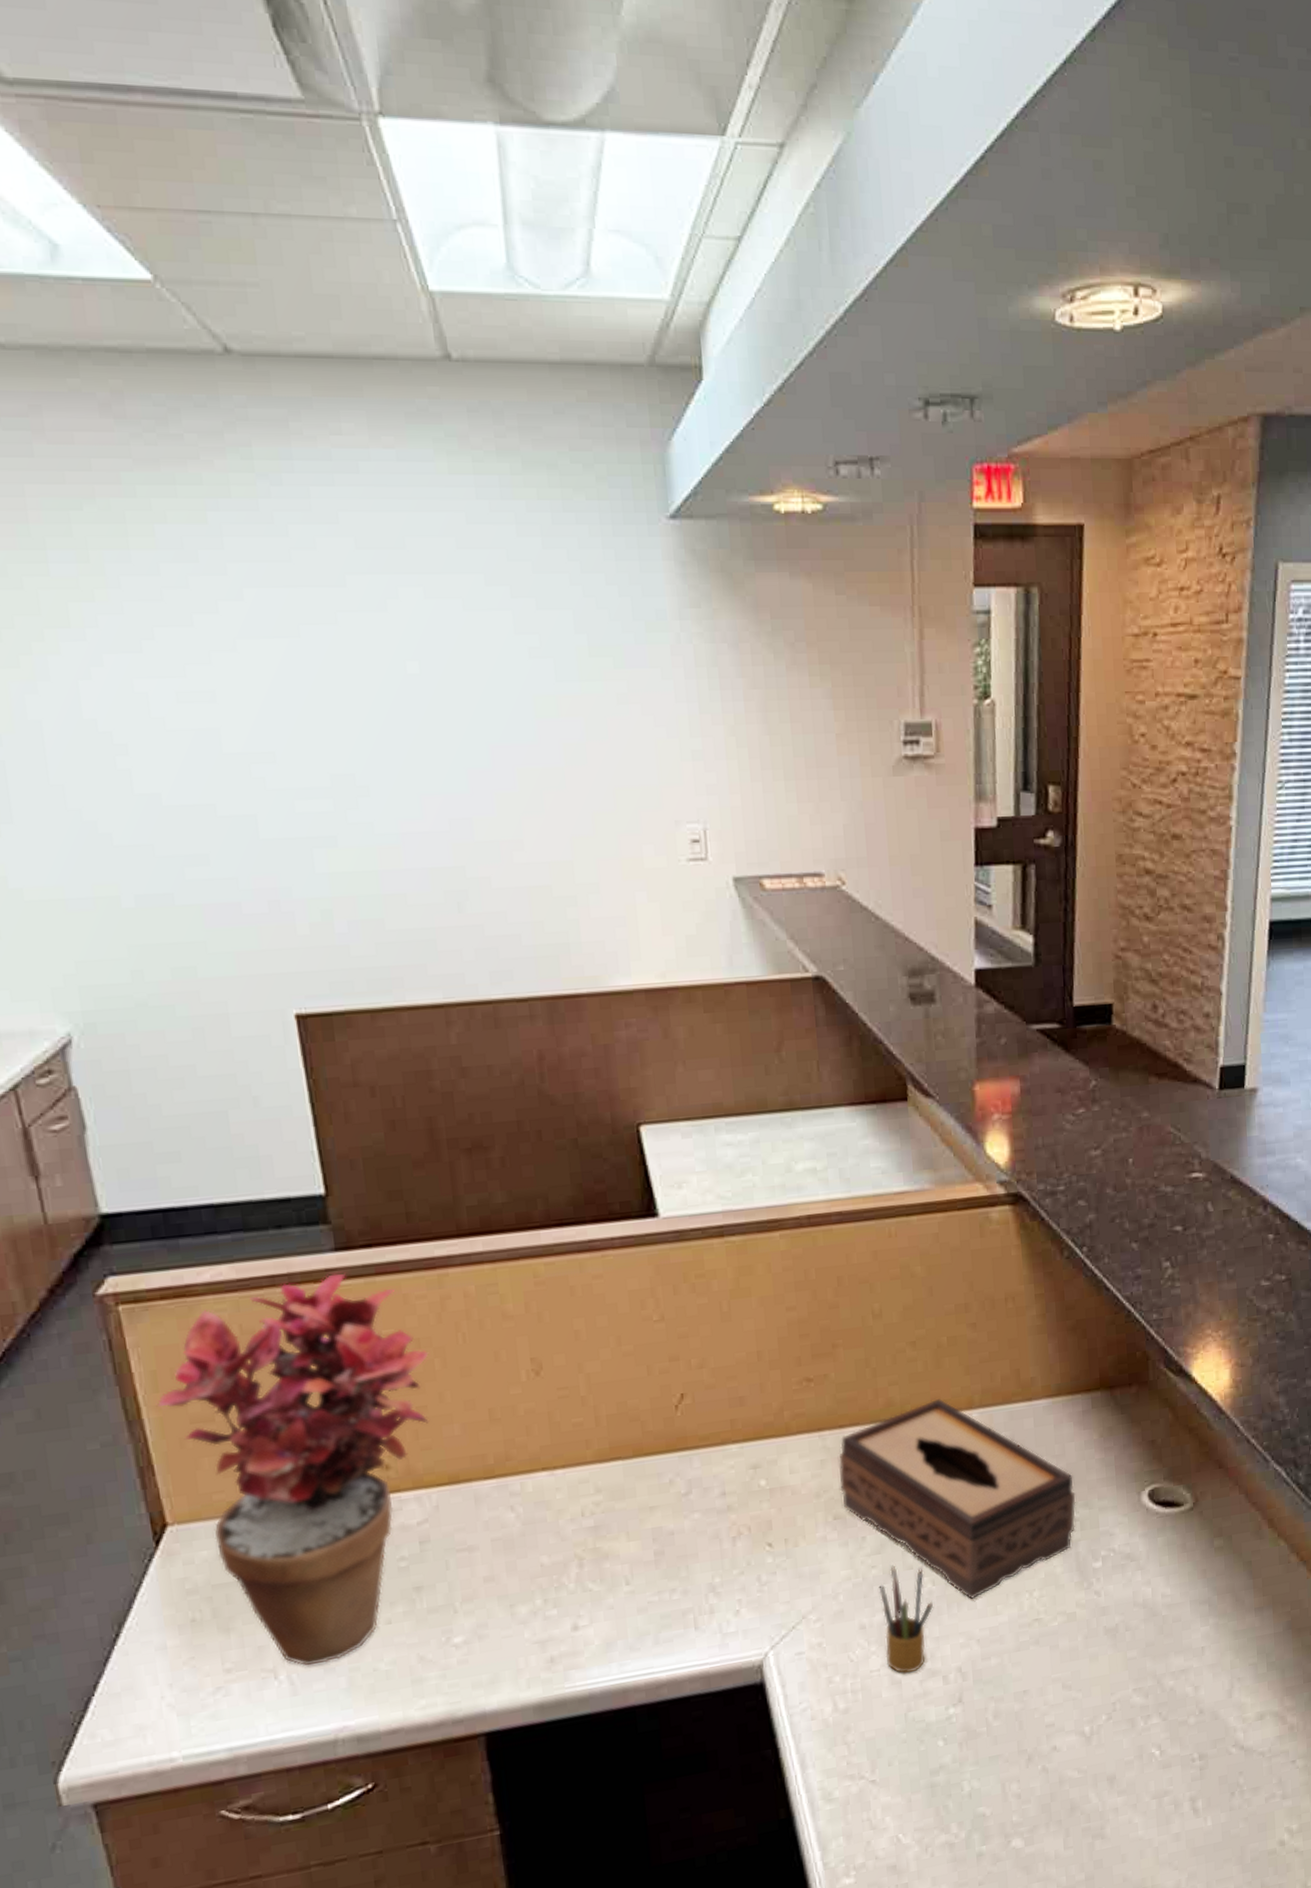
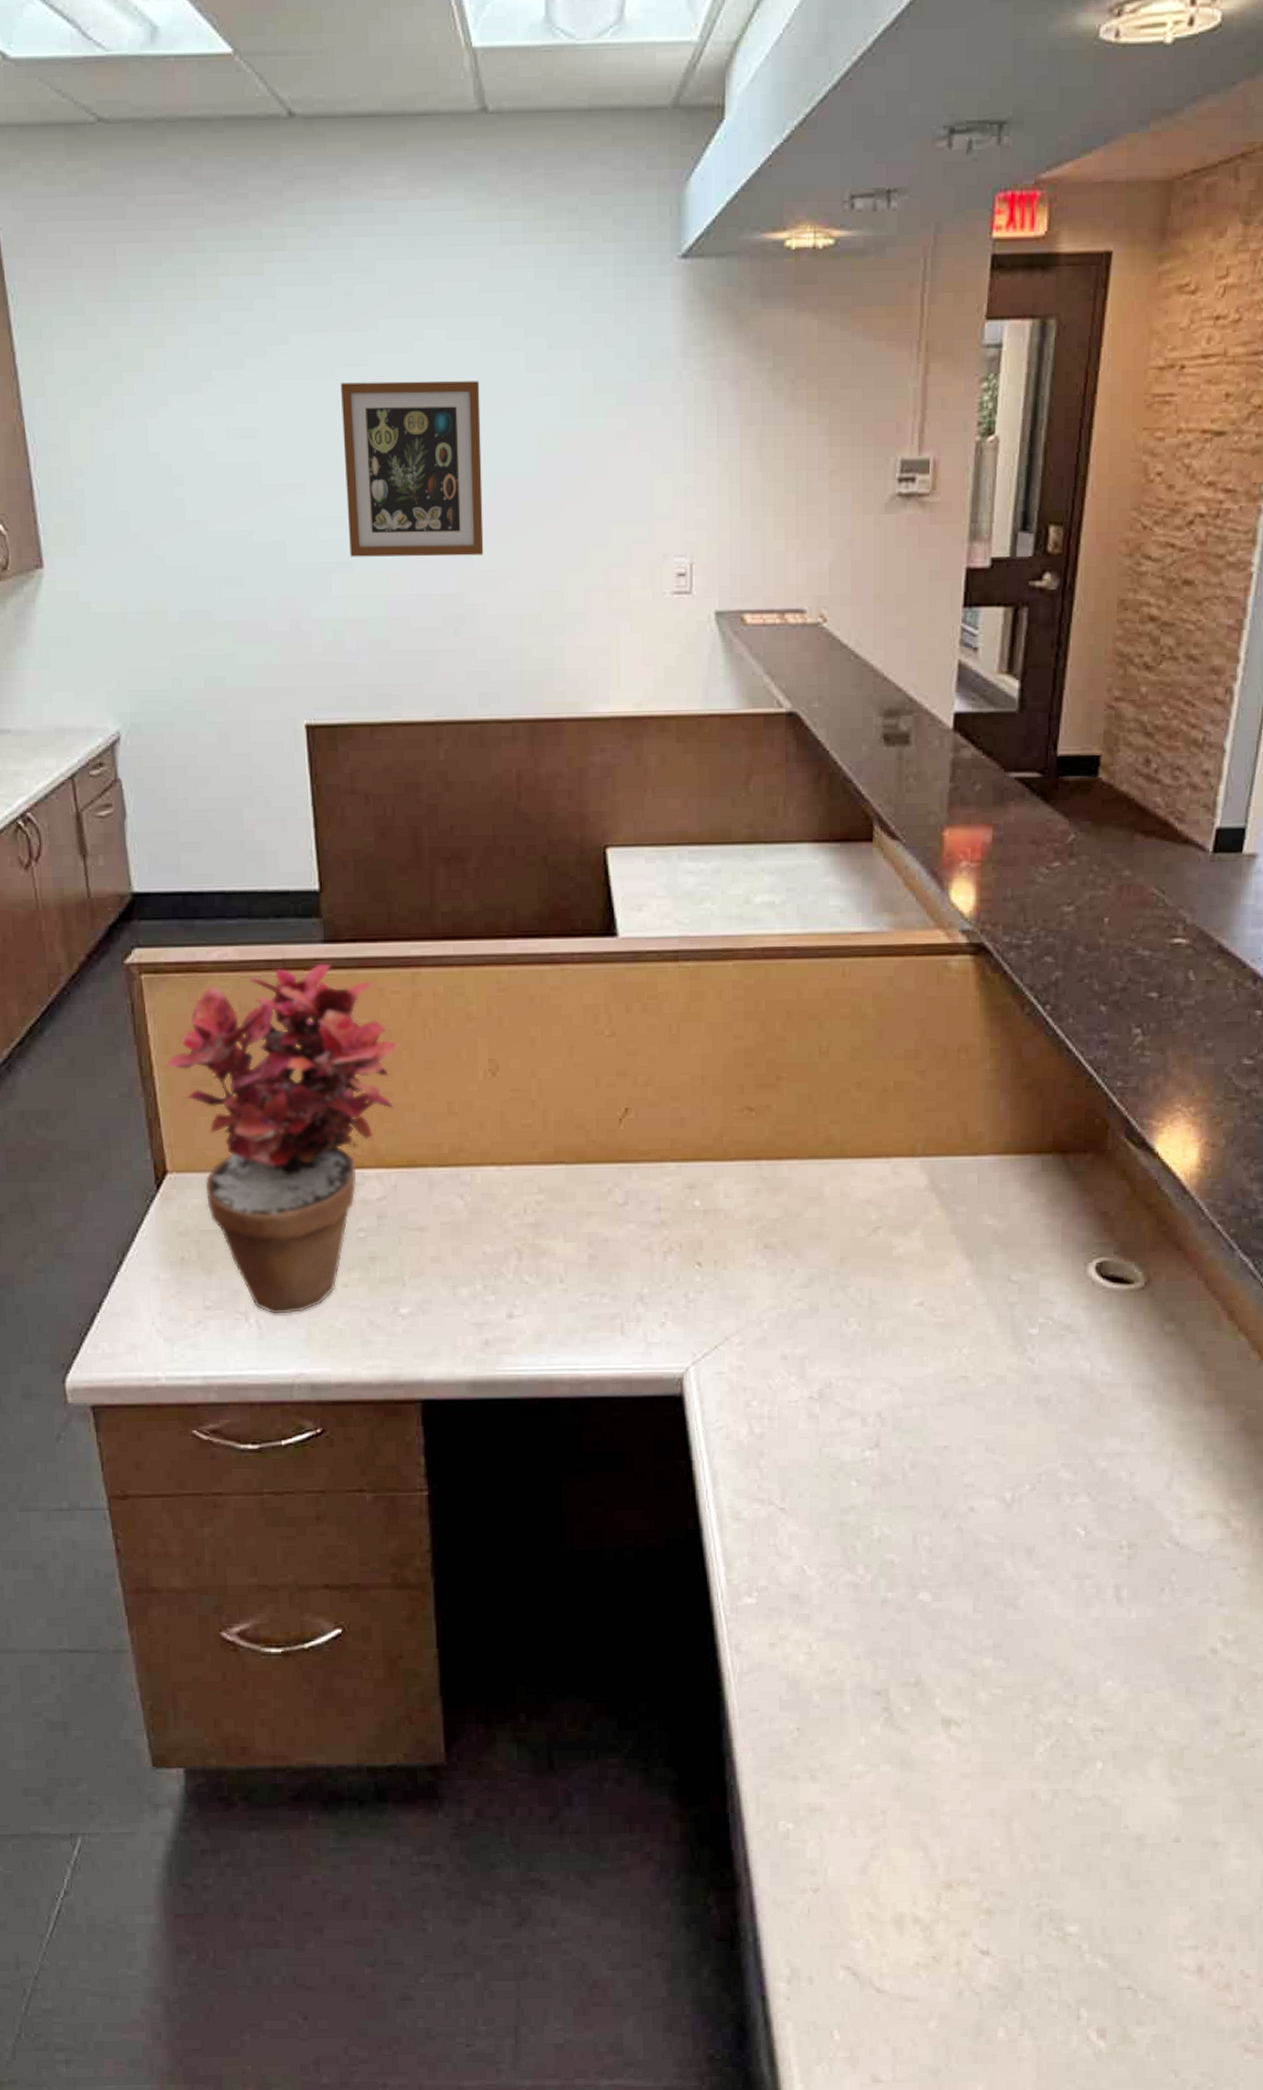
wall art: none [308,641,484,831] -> present [341,381,484,557]
tissue box: present [839,1399,1076,1600] -> none [773,1143,1016,1347]
pencil box: present [878,1564,934,1674] -> none [803,1300,858,1410]

